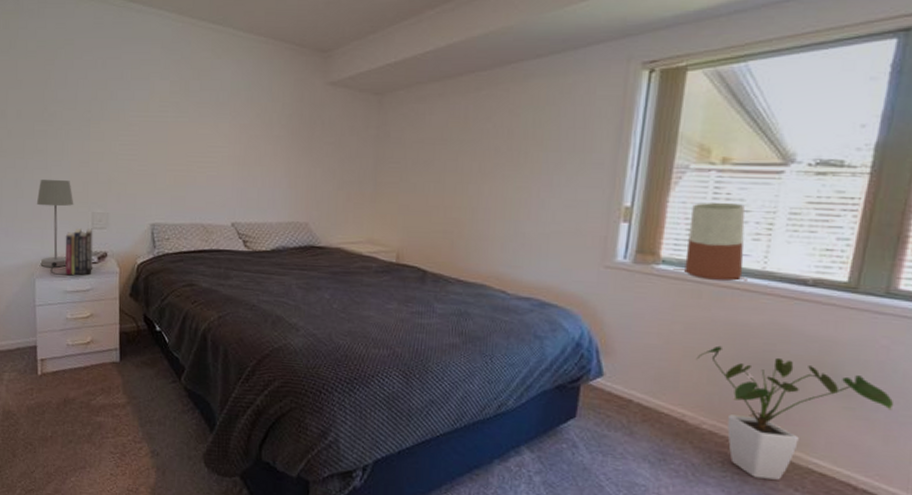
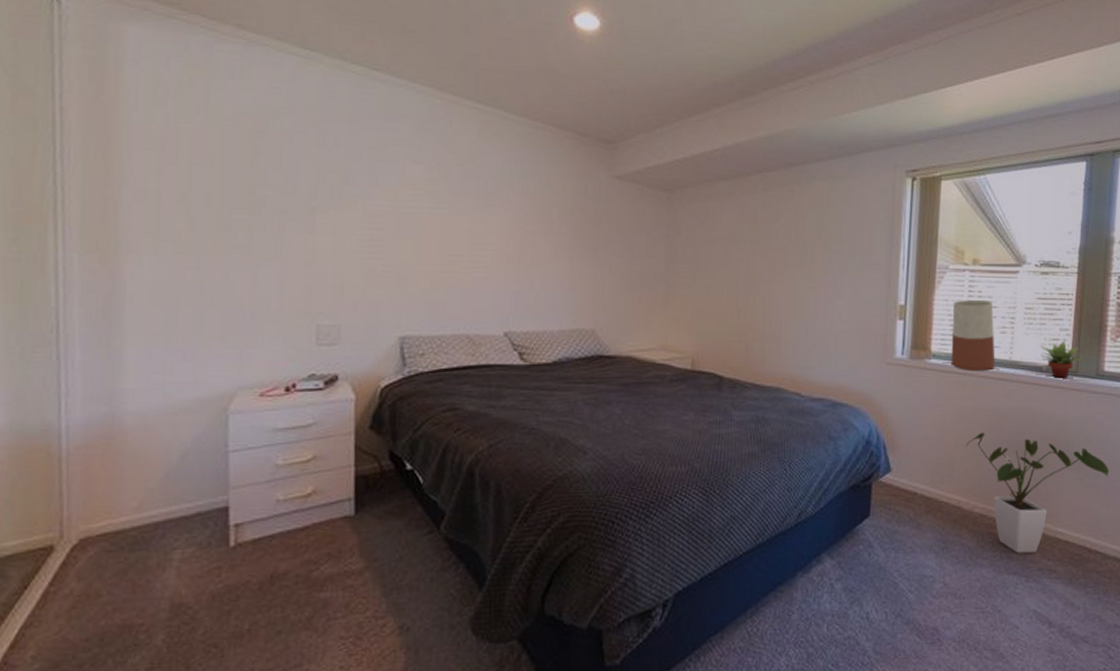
table lamp: present [36,180,83,276] -> none [232,284,302,408]
books: present [65,228,93,275] -> none [275,345,318,406]
succulent plant: none [805,253,870,294] -> present [1040,342,1084,378]

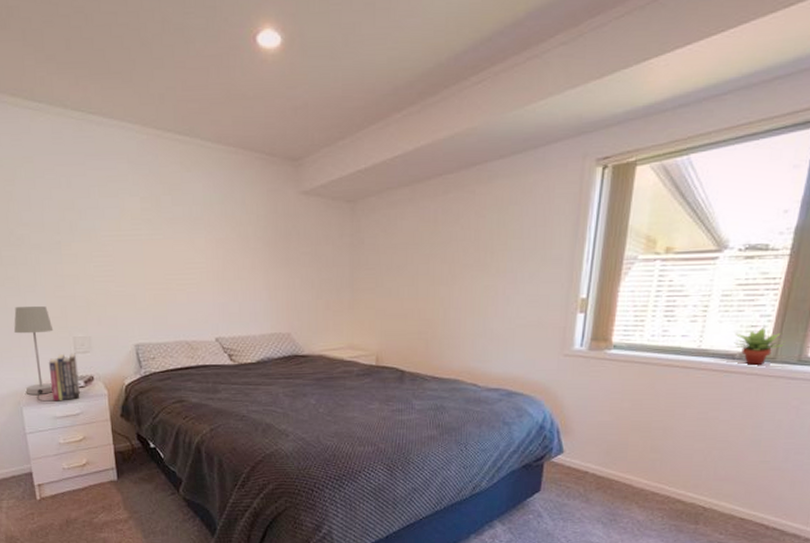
table lamp: none [232,284,302,408] -> present [13,306,71,402]
books: none [275,345,318,406] -> present [48,353,80,400]
vase: present [951,300,996,372] -> none [632,290,685,361]
house plant: present [966,432,1110,553] -> none [642,418,801,527]

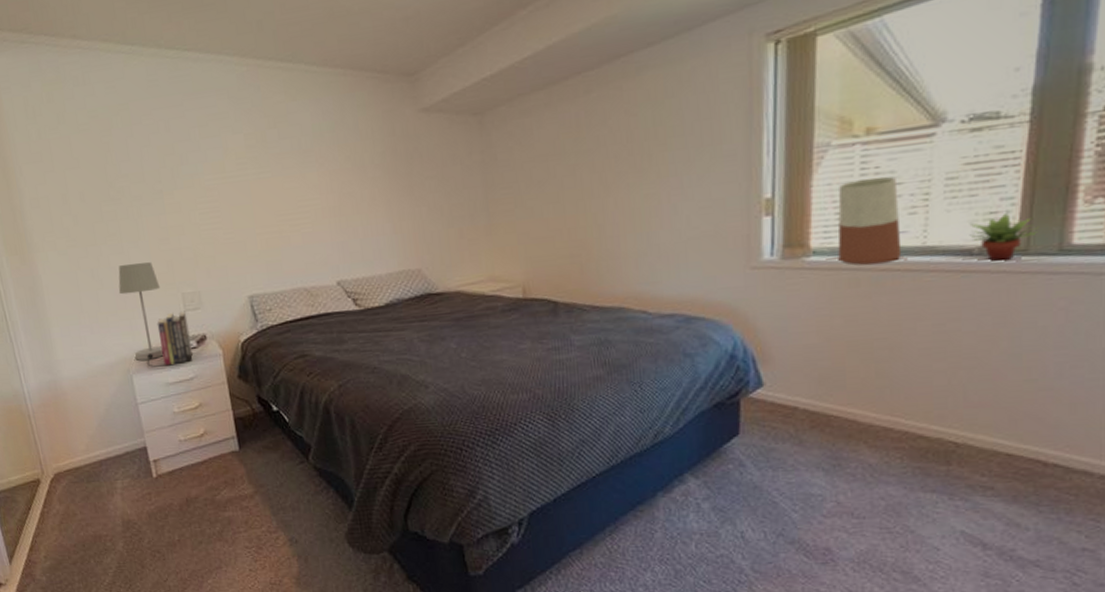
vase: none [632,290,685,361] -> present [837,177,902,266]

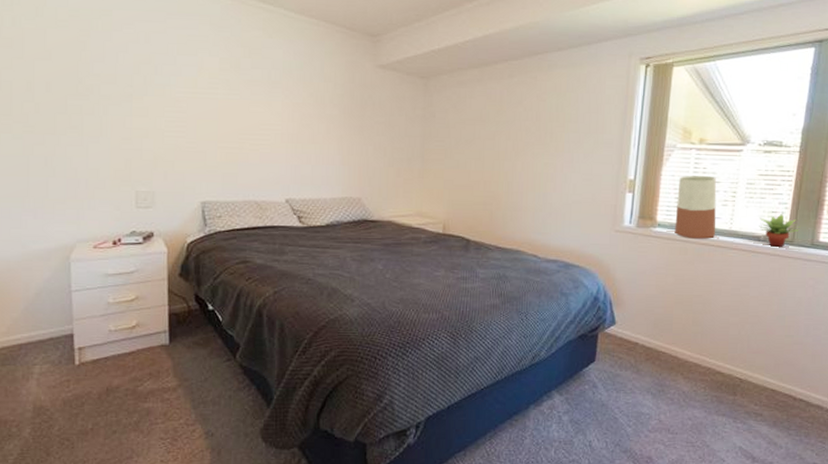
table lamp: present [118,262,183,367] -> none [70,157,126,258]
books: present [157,311,193,365] -> none [105,207,138,257]

